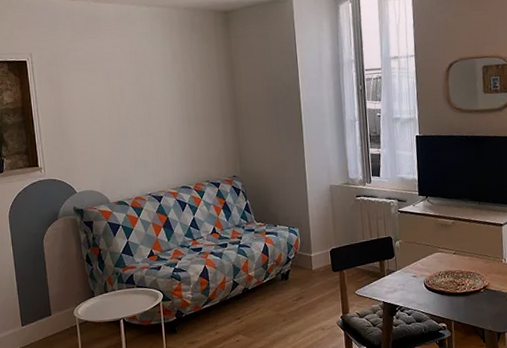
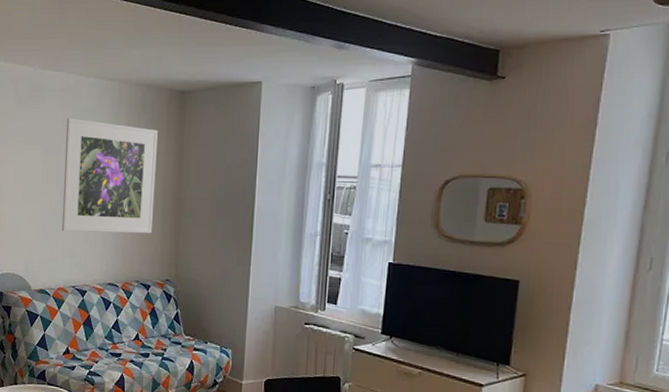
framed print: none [124,43,215,146] -> present [61,118,158,234]

